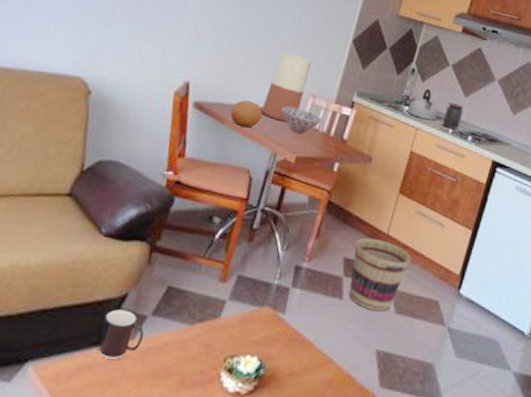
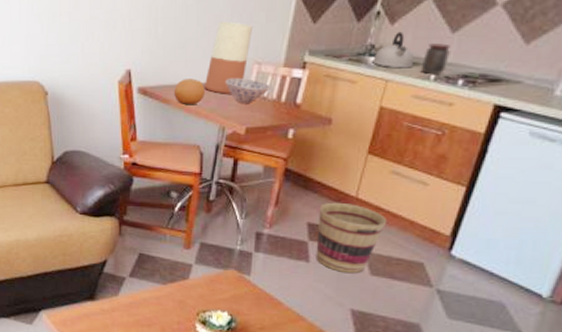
mug: present [98,309,144,361] -> none [91,272,125,312]

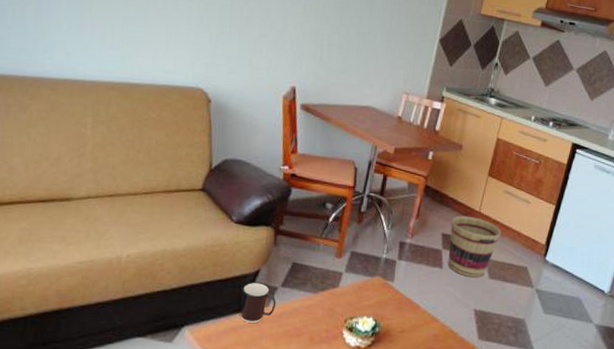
mug: none [91,272,125,312] -> present [240,283,277,324]
fruit: present [174,78,205,106] -> none [334,100,361,125]
vase: present [205,22,254,95] -> none [361,55,404,119]
bowl: present [224,77,270,105] -> none [378,103,416,128]
kettle: present [372,31,415,69] -> none [492,80,521,110]
jar: present [420,42,451,75] -> none [525,91,544,117]

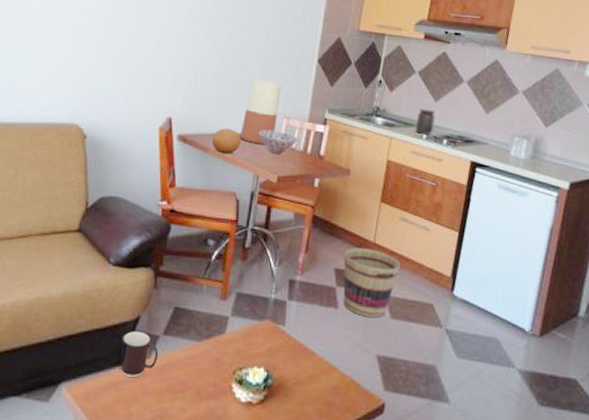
fruit: none [334,100,361,125] -> present [212,128,240,154]
vase: none [361,55,404,119] -> present [240,80,282,146]
bowl: none [378,103,416,128] -> present [258,129,298,155]
jar: none [525,91,544,117] -> present [415,108,435,135]

